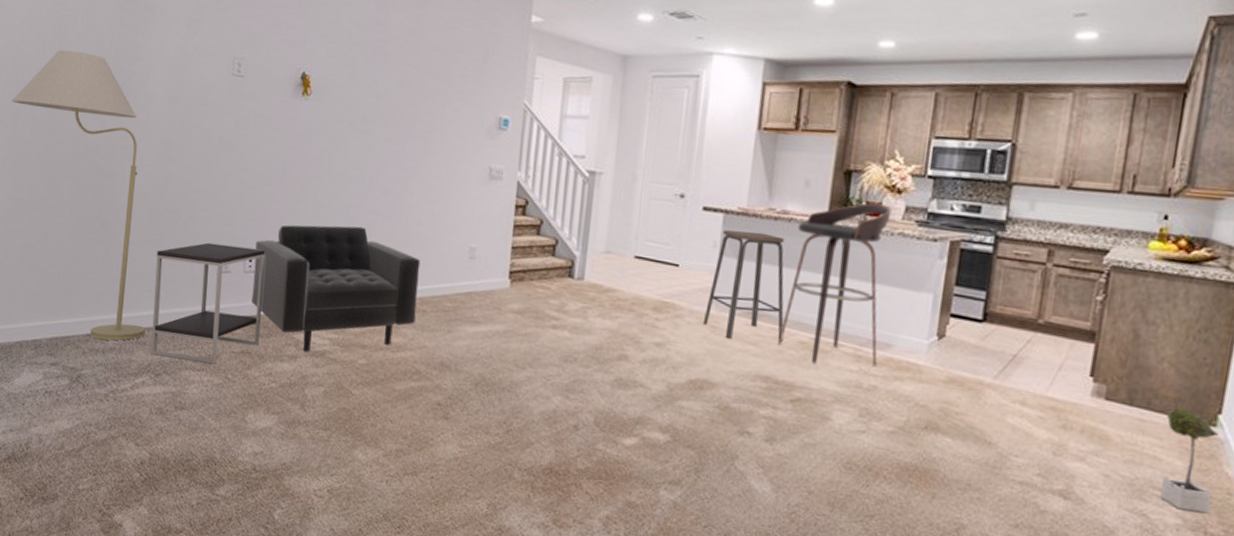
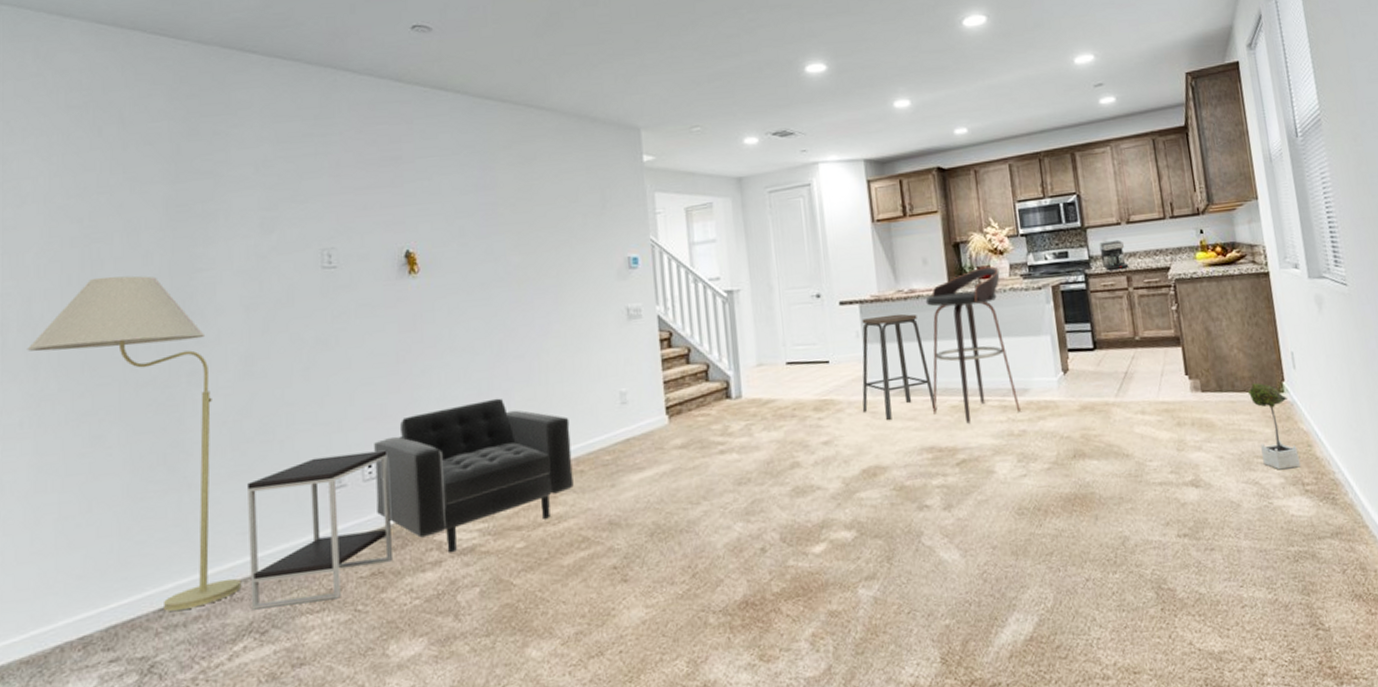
coffee maker: none [1020,204,1057,240] -> present [1099,239,1129,271]

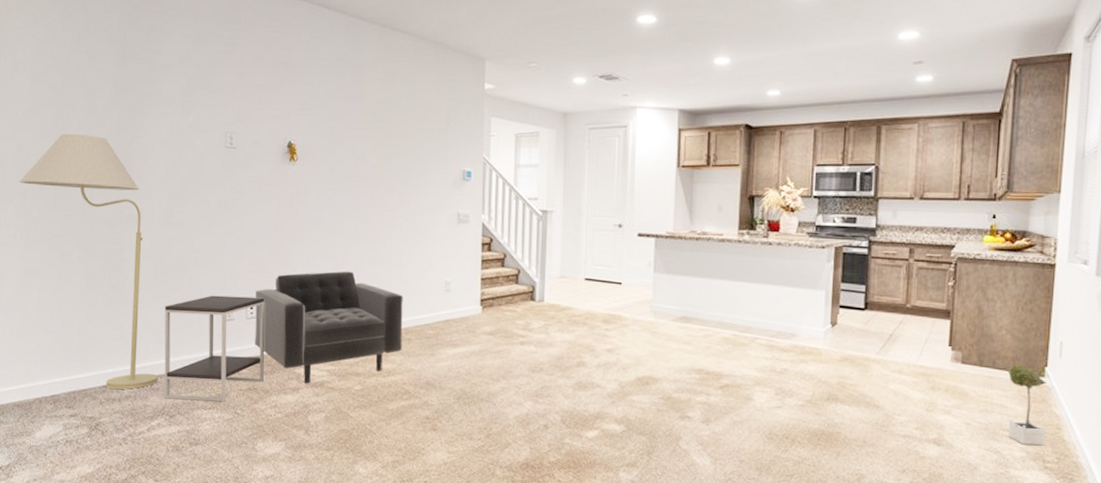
bar stool: present [861,313,938,421] -> none [644,251,711,342]
bar stool: present [925,266,1021,424] -> none [707,221,788,355]
coffee maker: present [1099,239,1129,271] -> none [887,213,914,241]

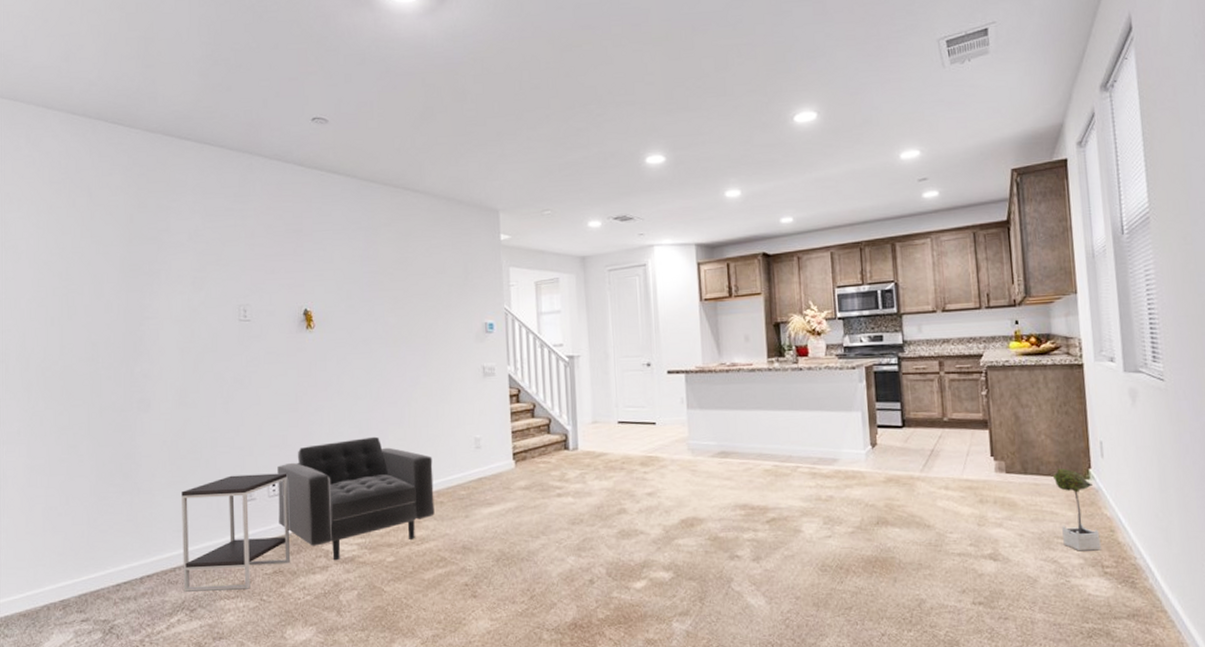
floor lamp: present [19,133,158,389] -> none [22,320,177,587]

